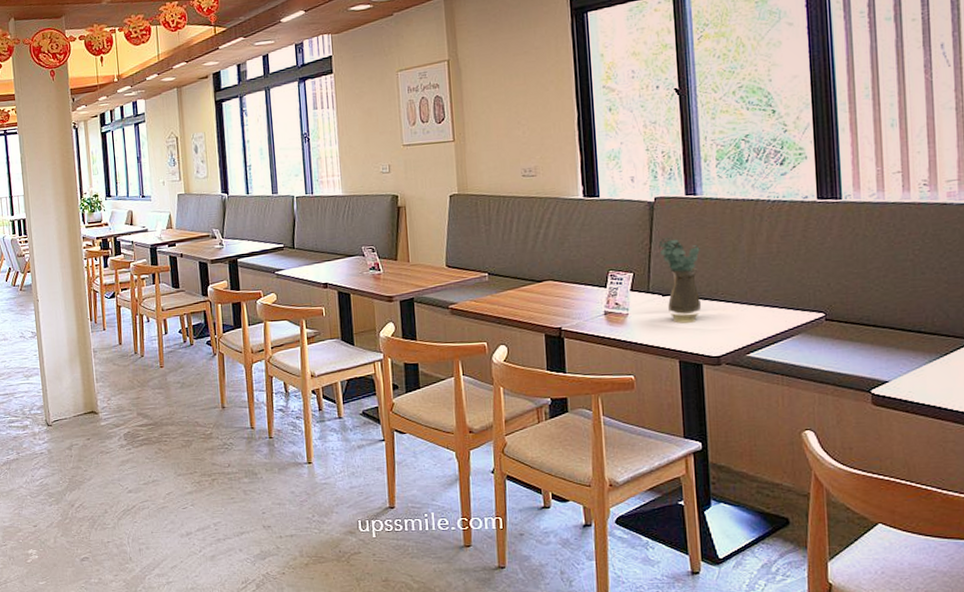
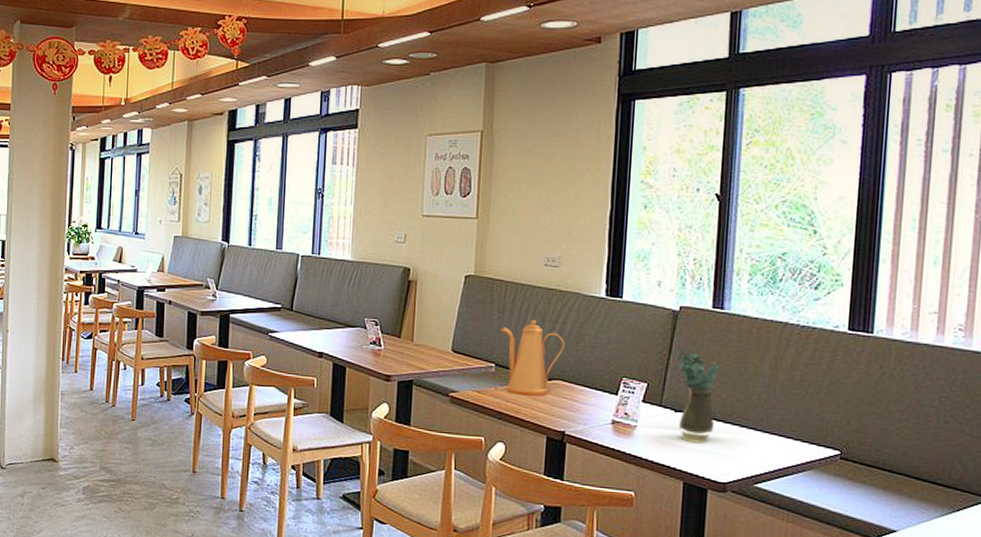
coffee pot: none [489,228,551,300] -> present [500,320,565,397]

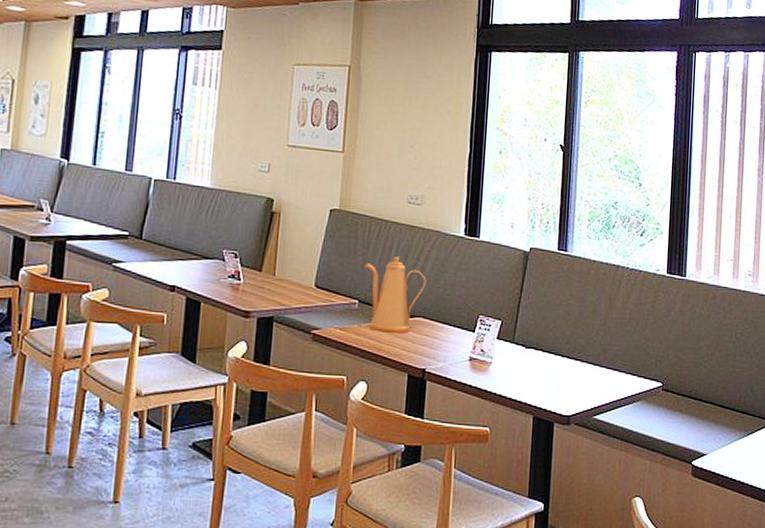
vase: present [678,348,720,444] -> none [528,287,565,379]

